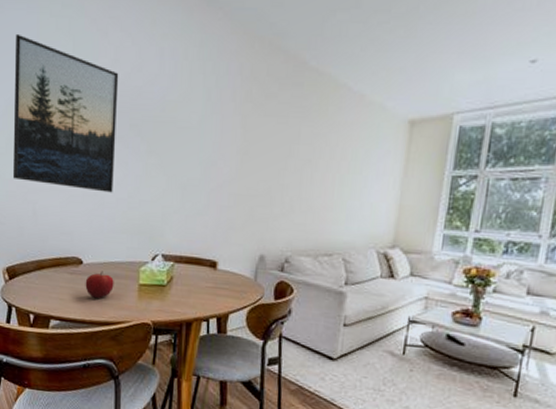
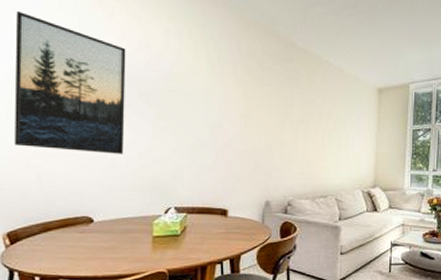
fruit: present [85,271,114,299] -> none [96,227,127,255]

